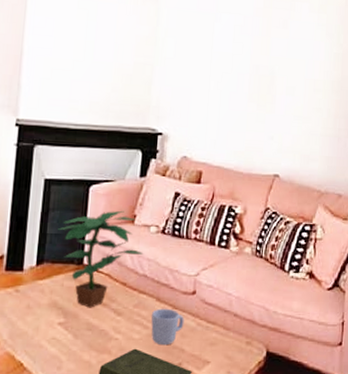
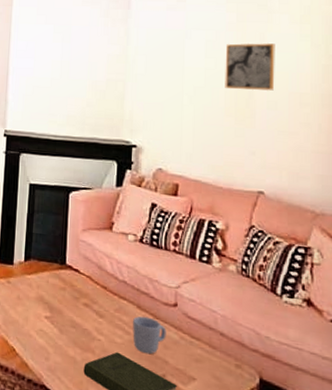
potted plant: present [58,210,144,308] -> none [42,216,123,307]
wall art: none [249,29,296,77] -> present [225,43,275,91]

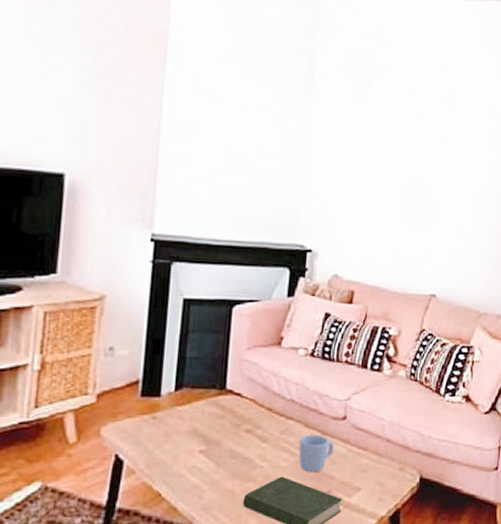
wall art: present [225,43,275,91] -> none [406,140,456,191]

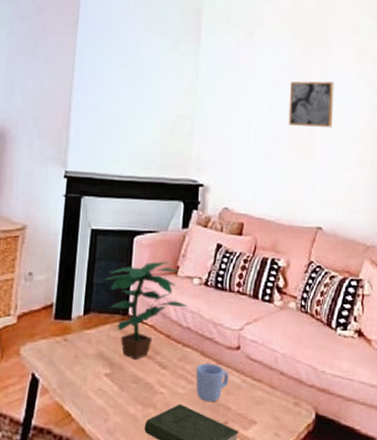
potted plant: none [198,332,291,435] -> present [104,261,187,360]
wall art: none [406,140,456,191] -> present [288,81,334,128]

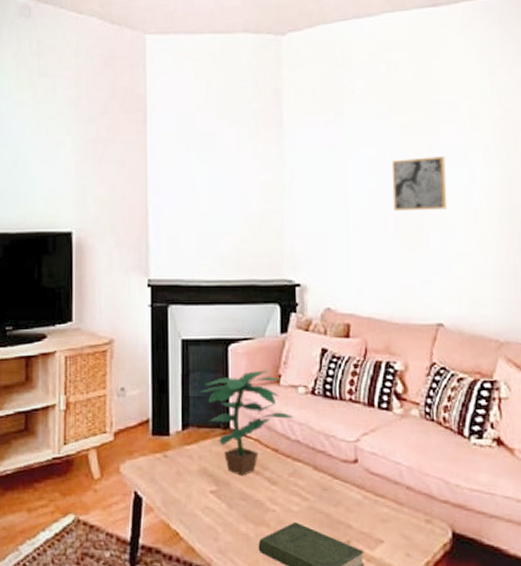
mug: present [196,363,229,403] -> none [310,478,348,520]

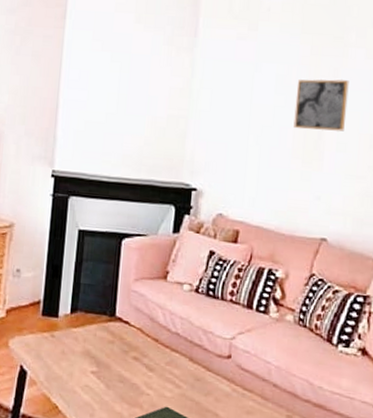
potted plant: present [200,370,294,476] -> none [91,265,177,361]

